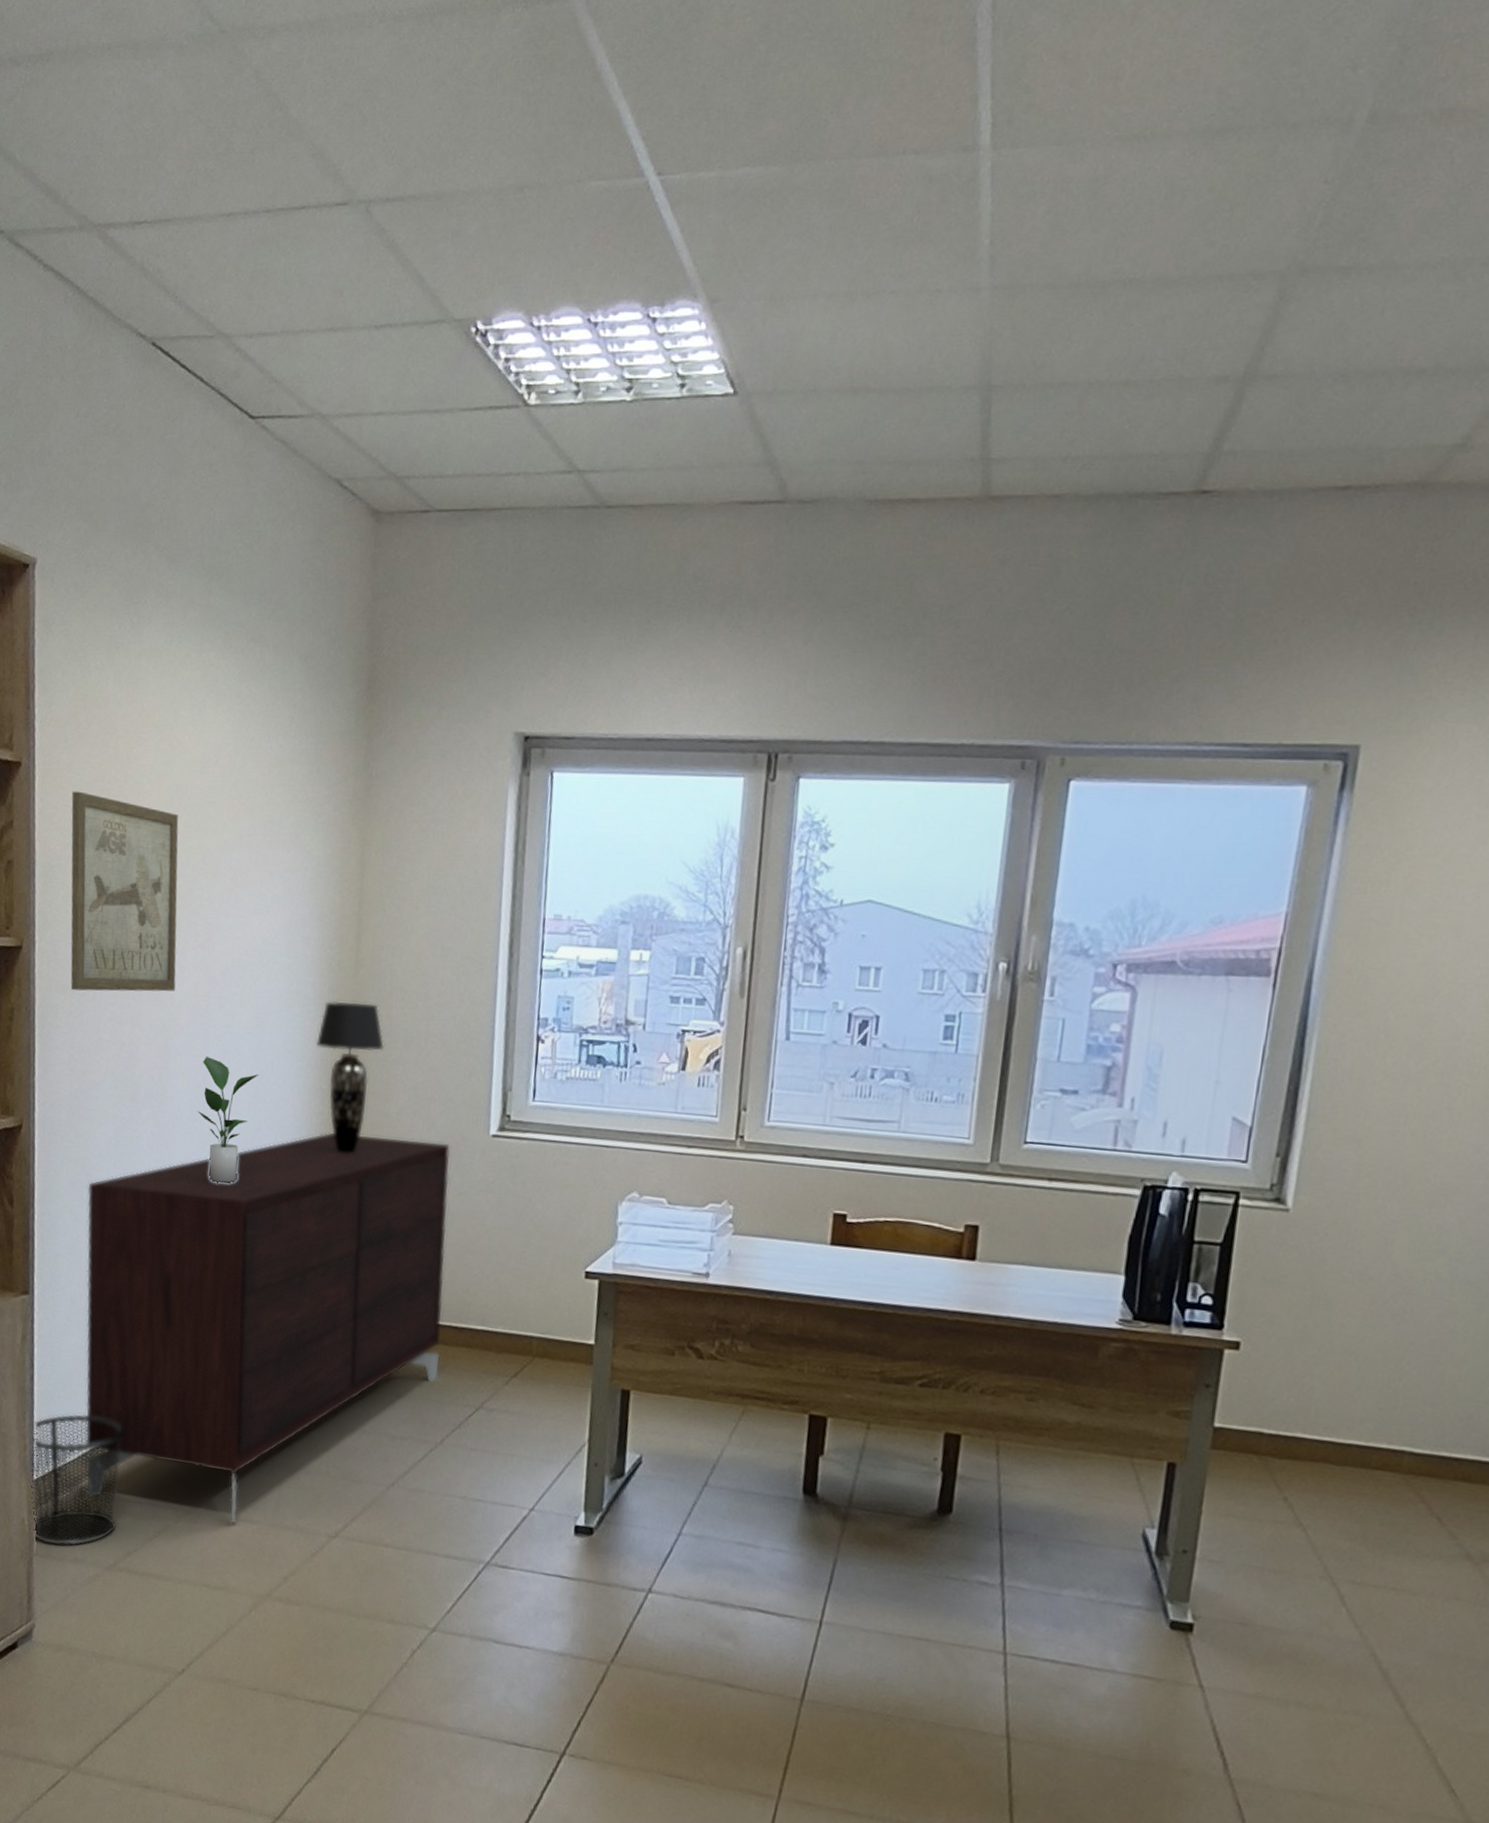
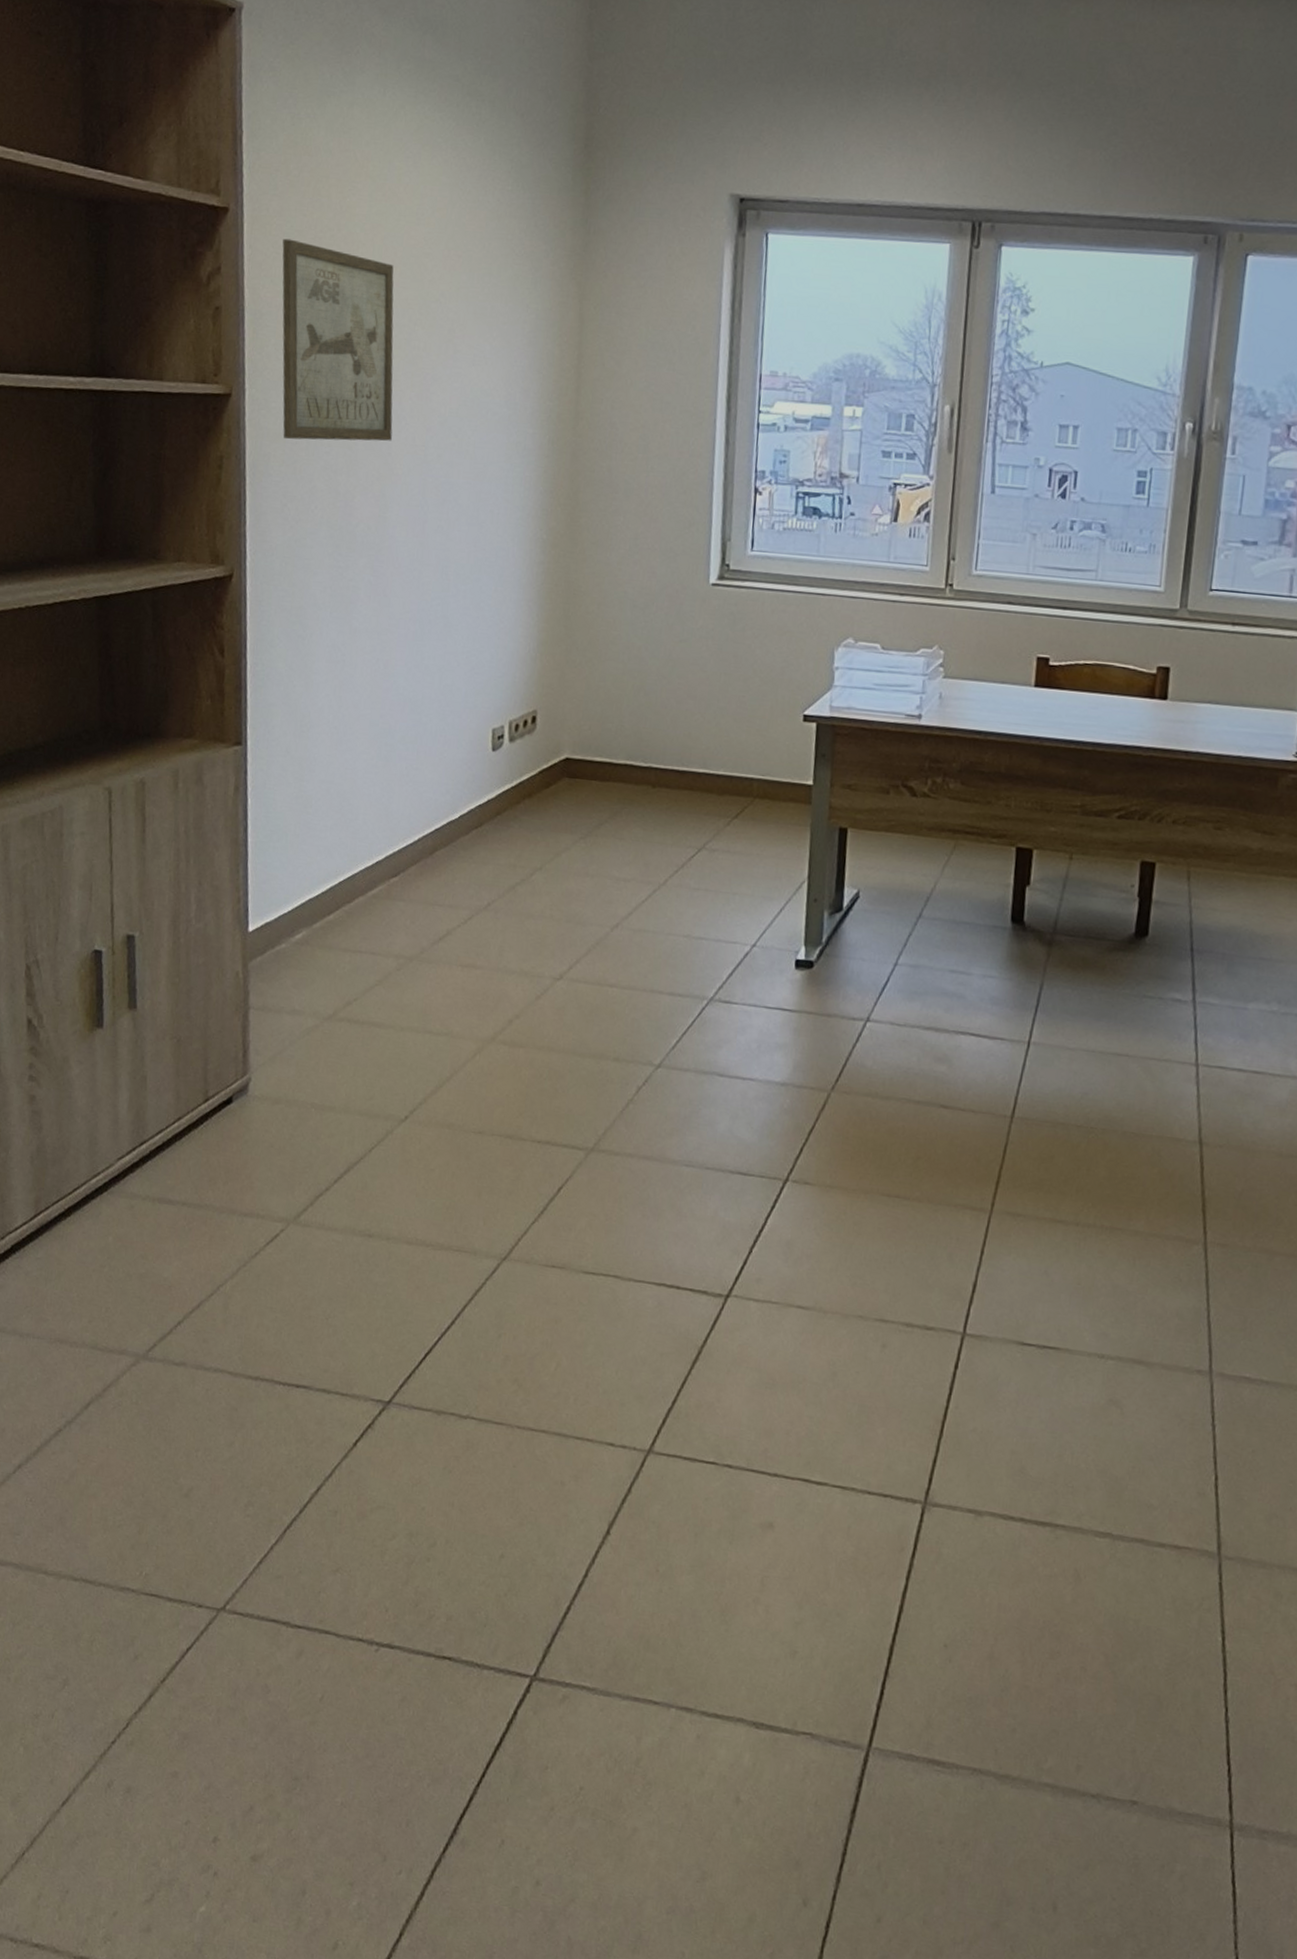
waste bin: present [31,1414,125,1546] -> none [246,864,344,998]
sideboard: present [86,1132,450,1523] -> none [302,581,671,969]
potted plant: present [197,1055,258,1184] -> none [415,505,478,633]
table lamp: present [316,1001,385,1154] -> none [536,452,605,602]

